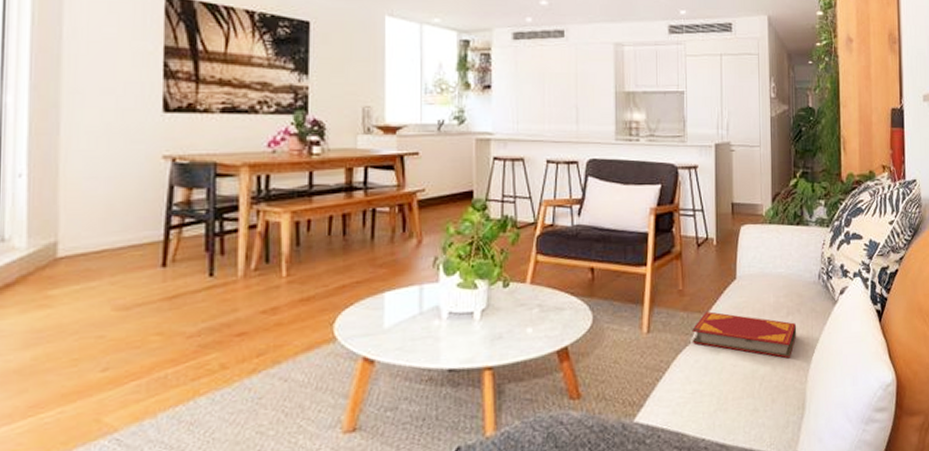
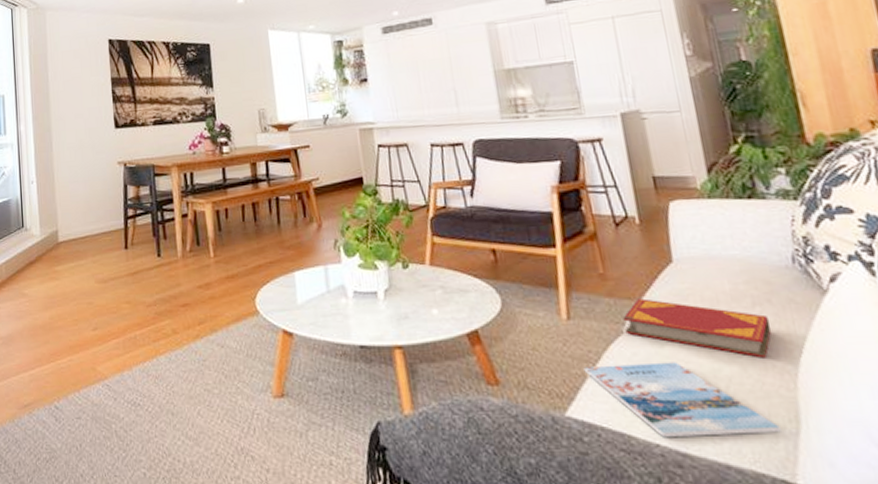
magazine: none [654,366,791,433] -> present [583,362,781,438]

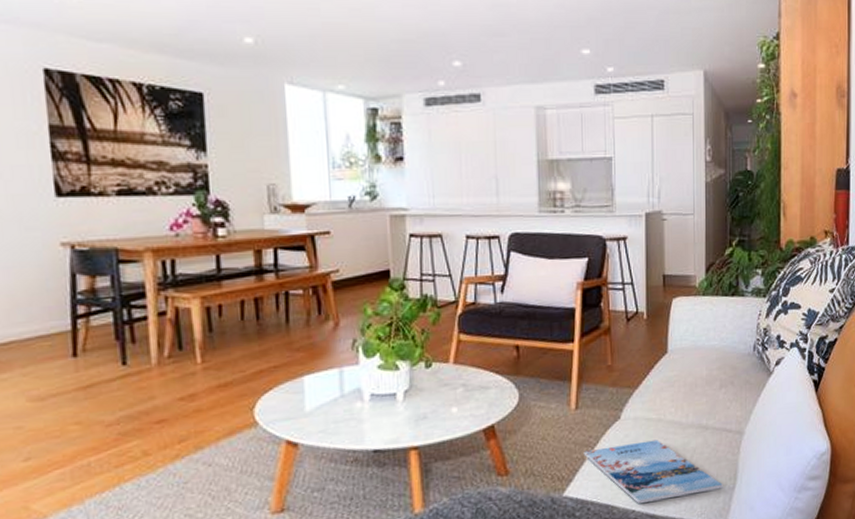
hardback book: present [622,298,772,358] -> none [621,386,730,431]

